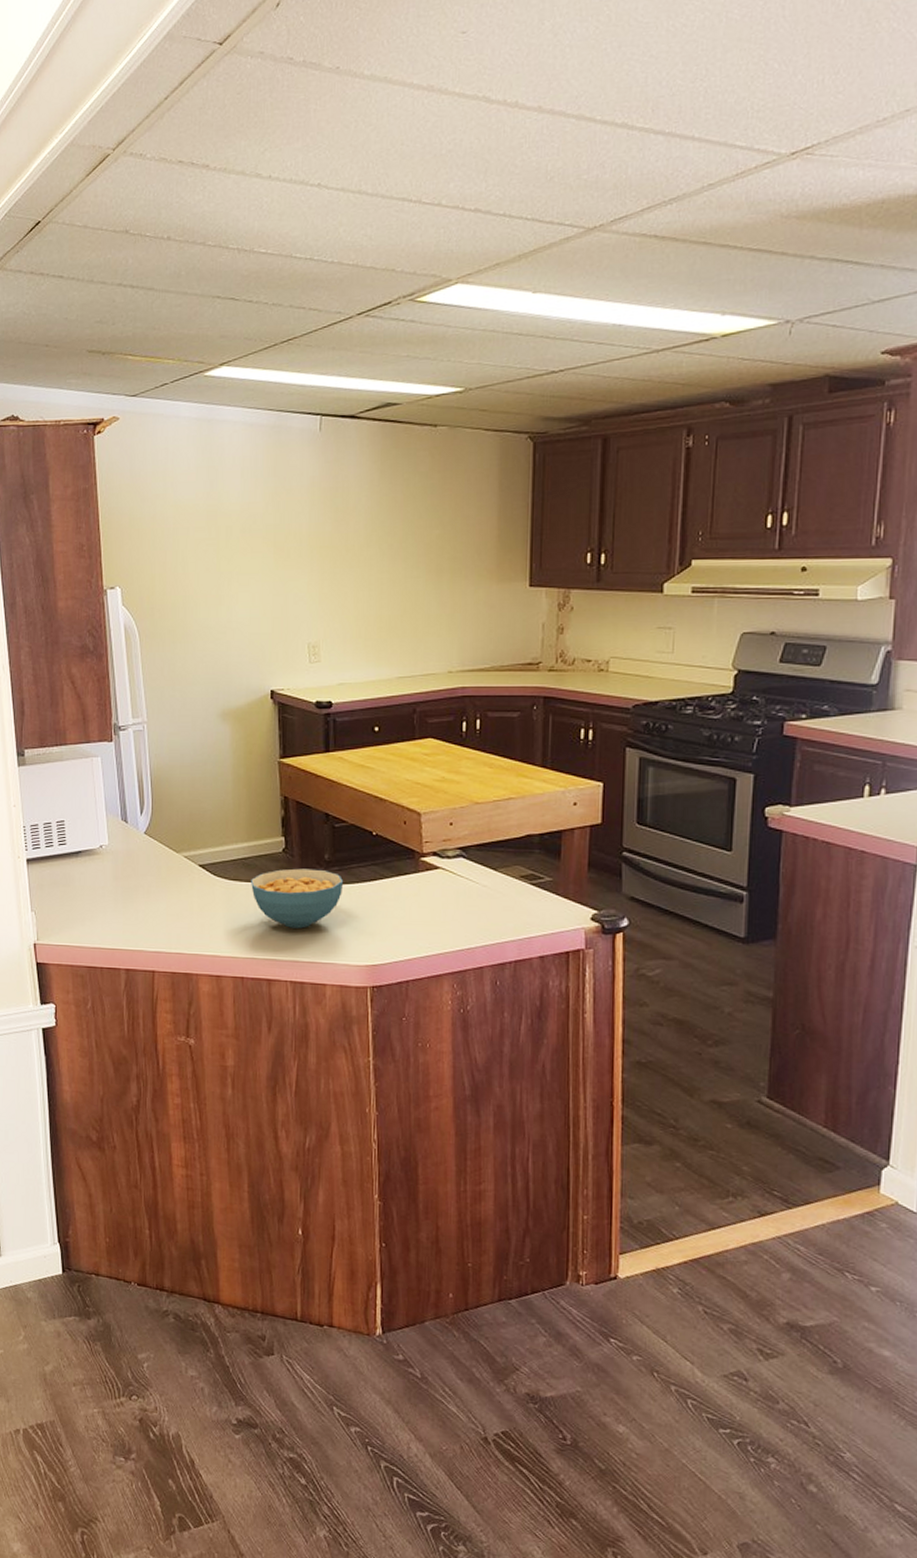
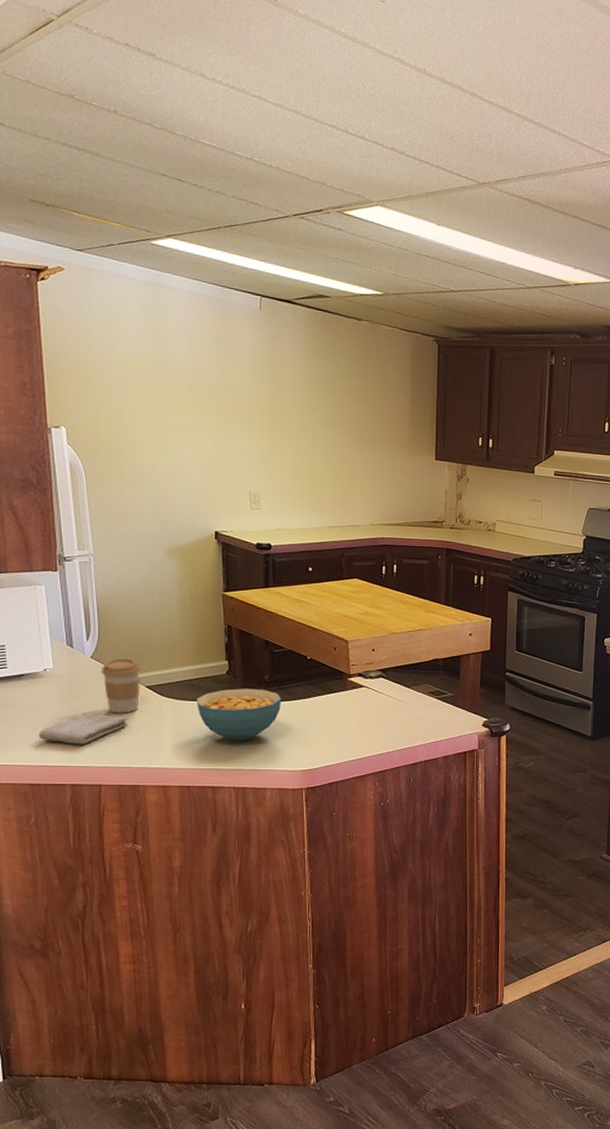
washcloth: none [95,893,181,927] -> present [38,713,128,745]
coffee cup: none [155,834,195,894] -> present [102,658,142,713]

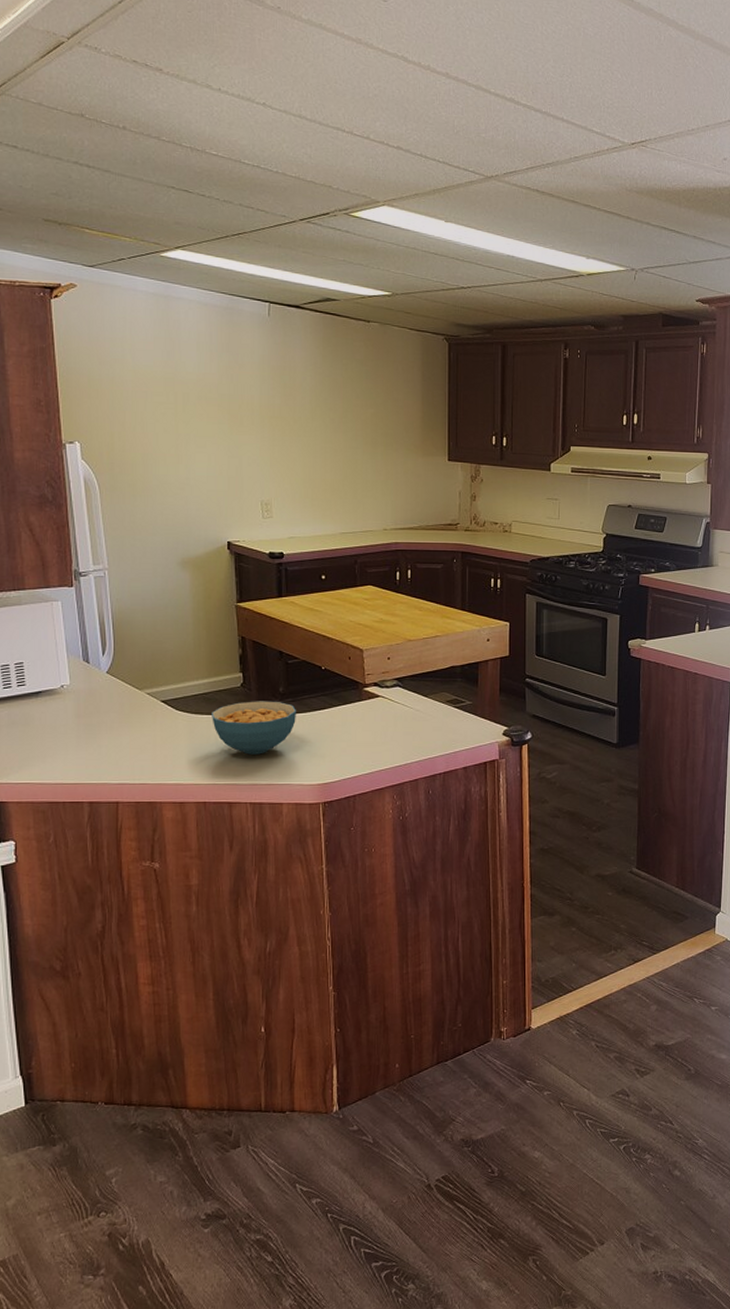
washcloth: present [38,713,128,745] -> none [56,729,144,762]
coffee cup: present [102,658,142,713] -> none [117,673,157,729]

